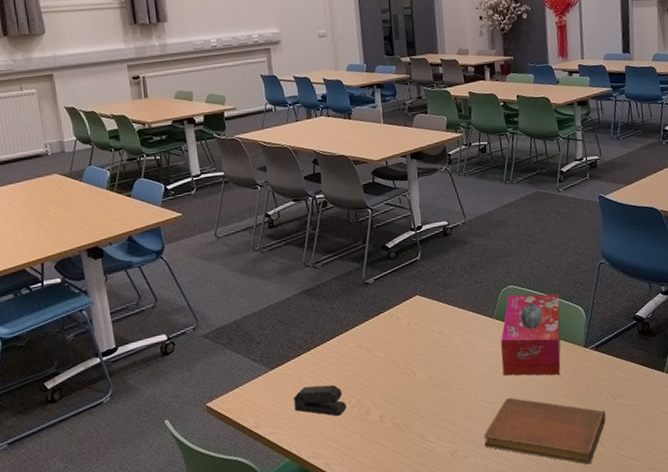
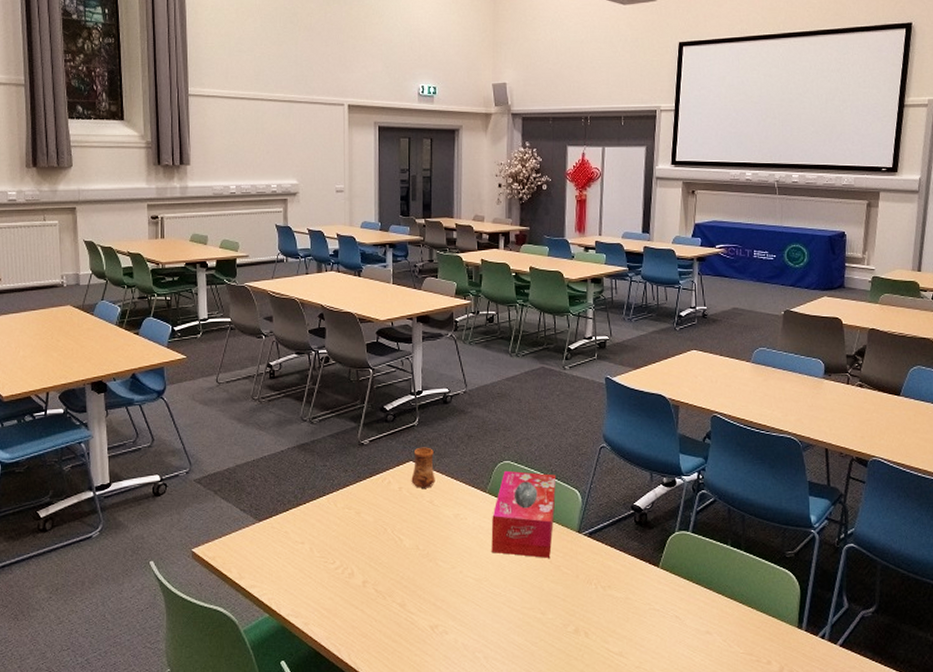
stapler: present [293,384,347,416] -> none [278,542,330,576]
cup: none [418,280,443,321] -> present [411,447,435,488]
notebook: present [484,398,606,465] -> none [467,577,594,655]

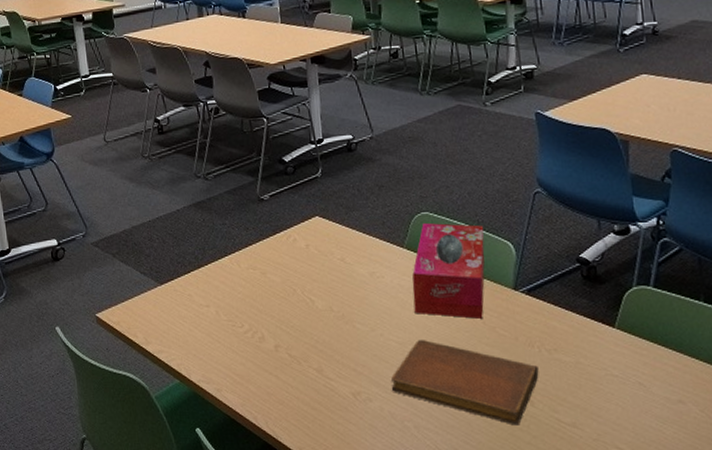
cup: present [411,447,435,488] -> none [318,200,346,245]
notebook: none [467,577,594,655] -> present [391,340,539,426]

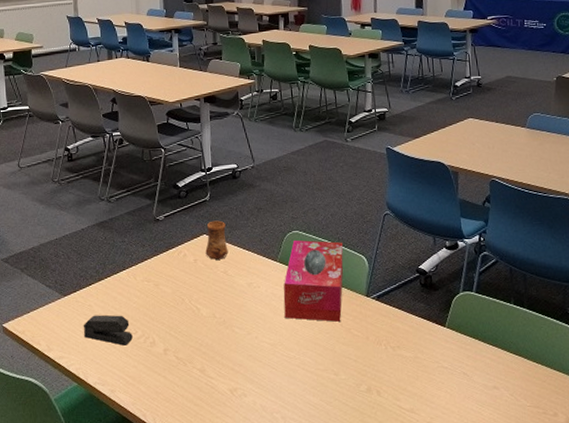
stapler: none [183,305,239,340] -> present [83,314,133,346]
cup: none [318,200,346,245] -> present [205,220,228,260]
notebook: present [391,340,539,426] -> none [263,341,385,413]

